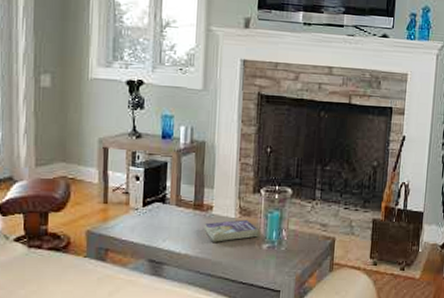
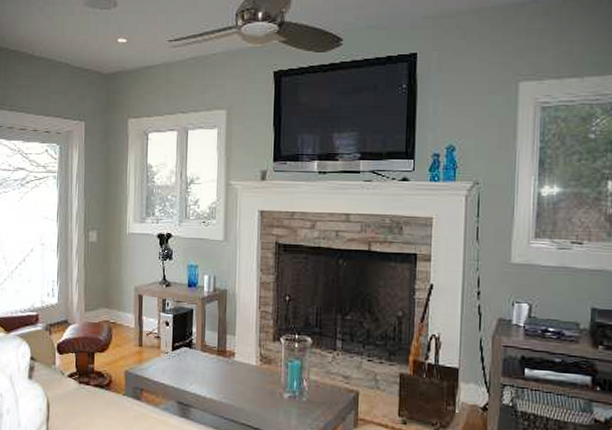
book: present [204,219,259,242] -> none [227,367,280,389]

